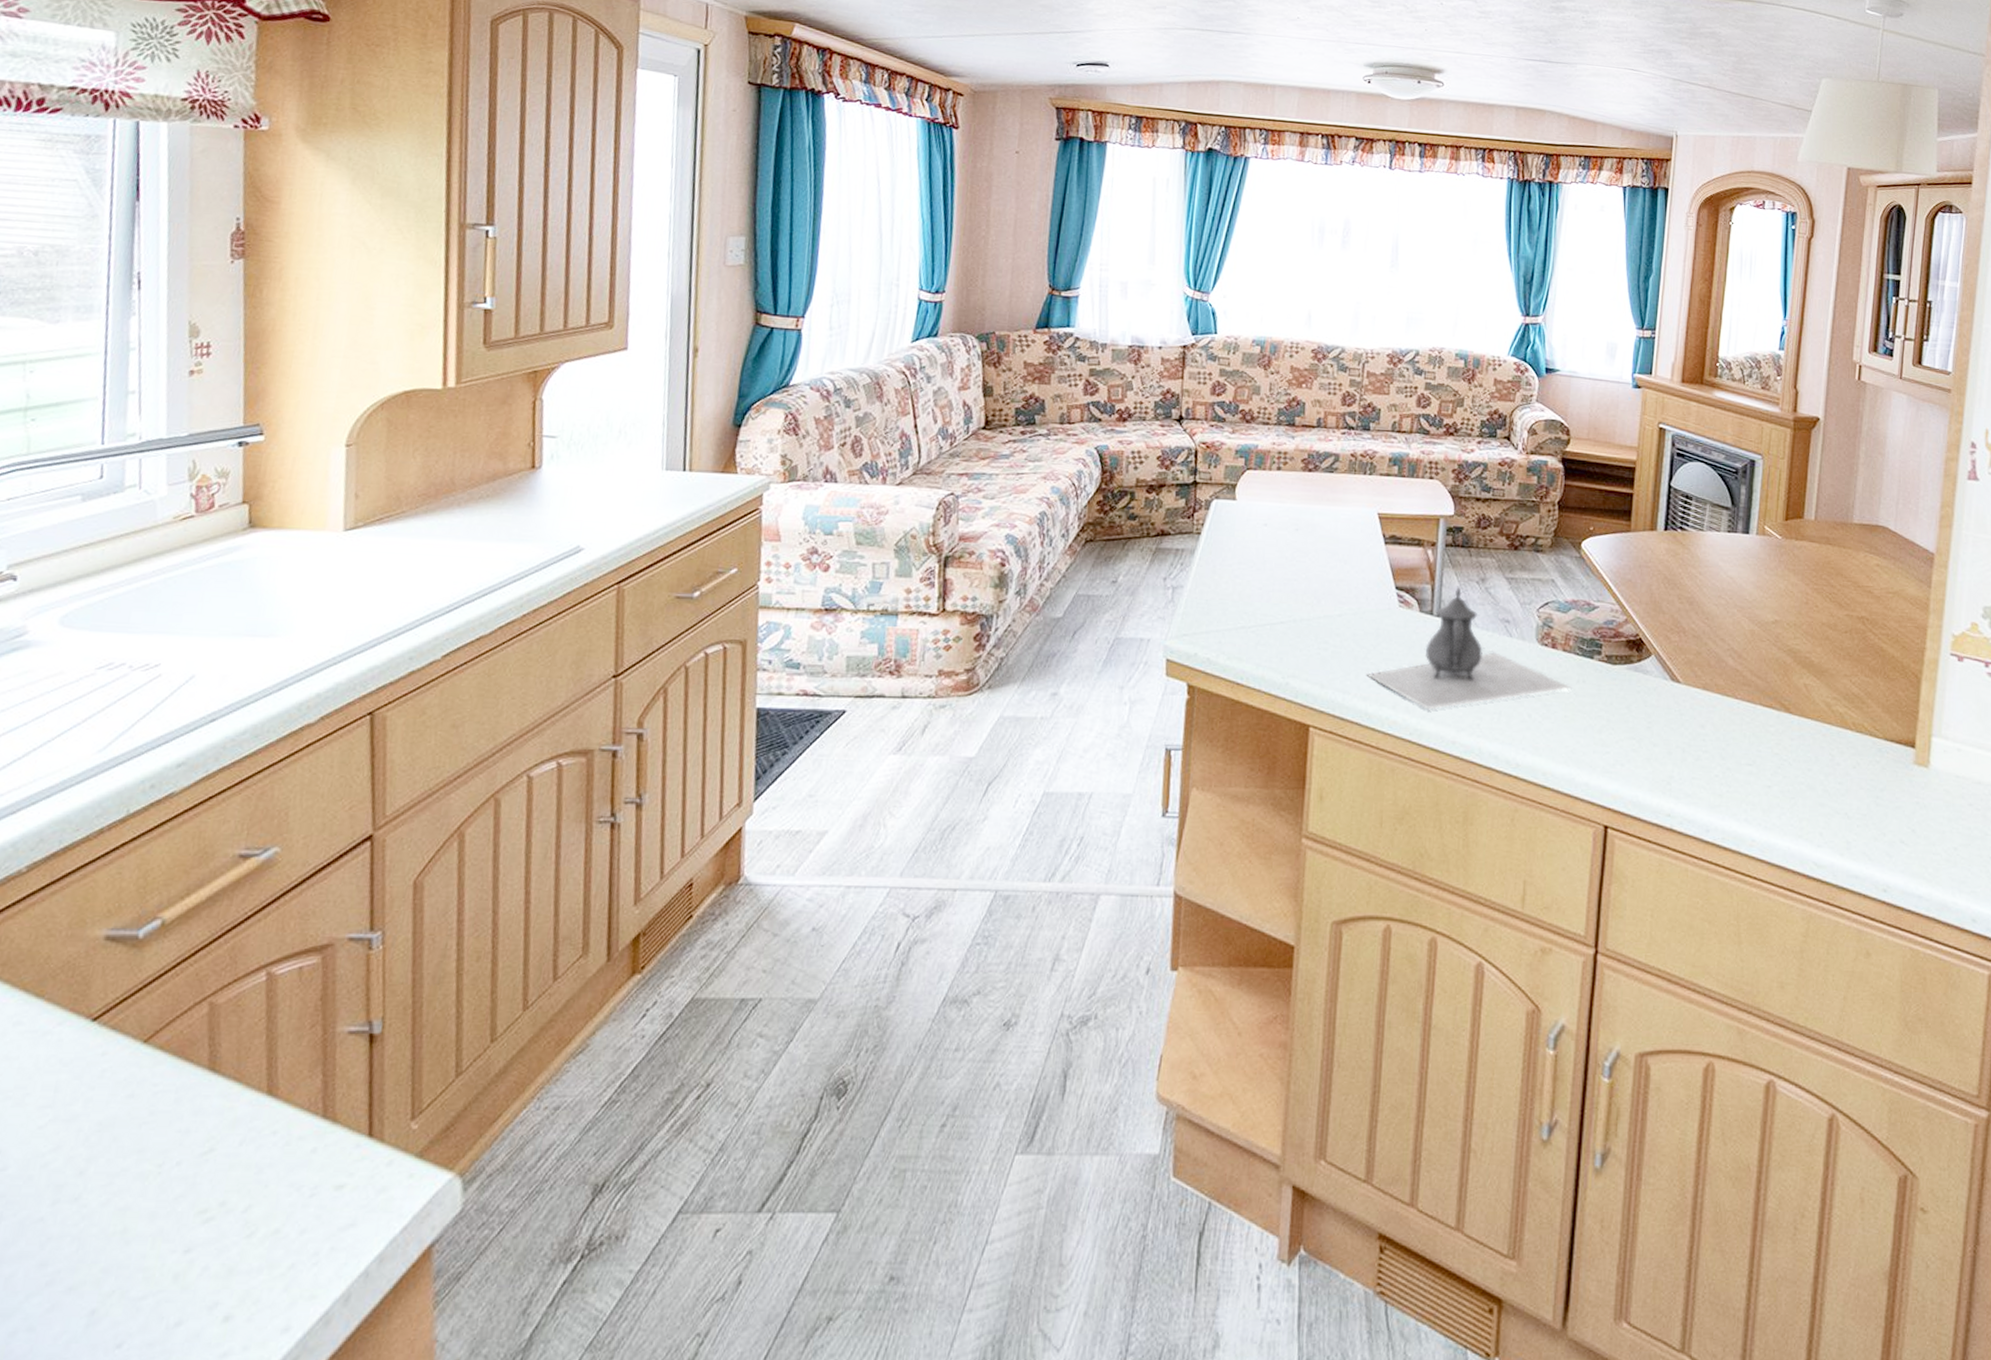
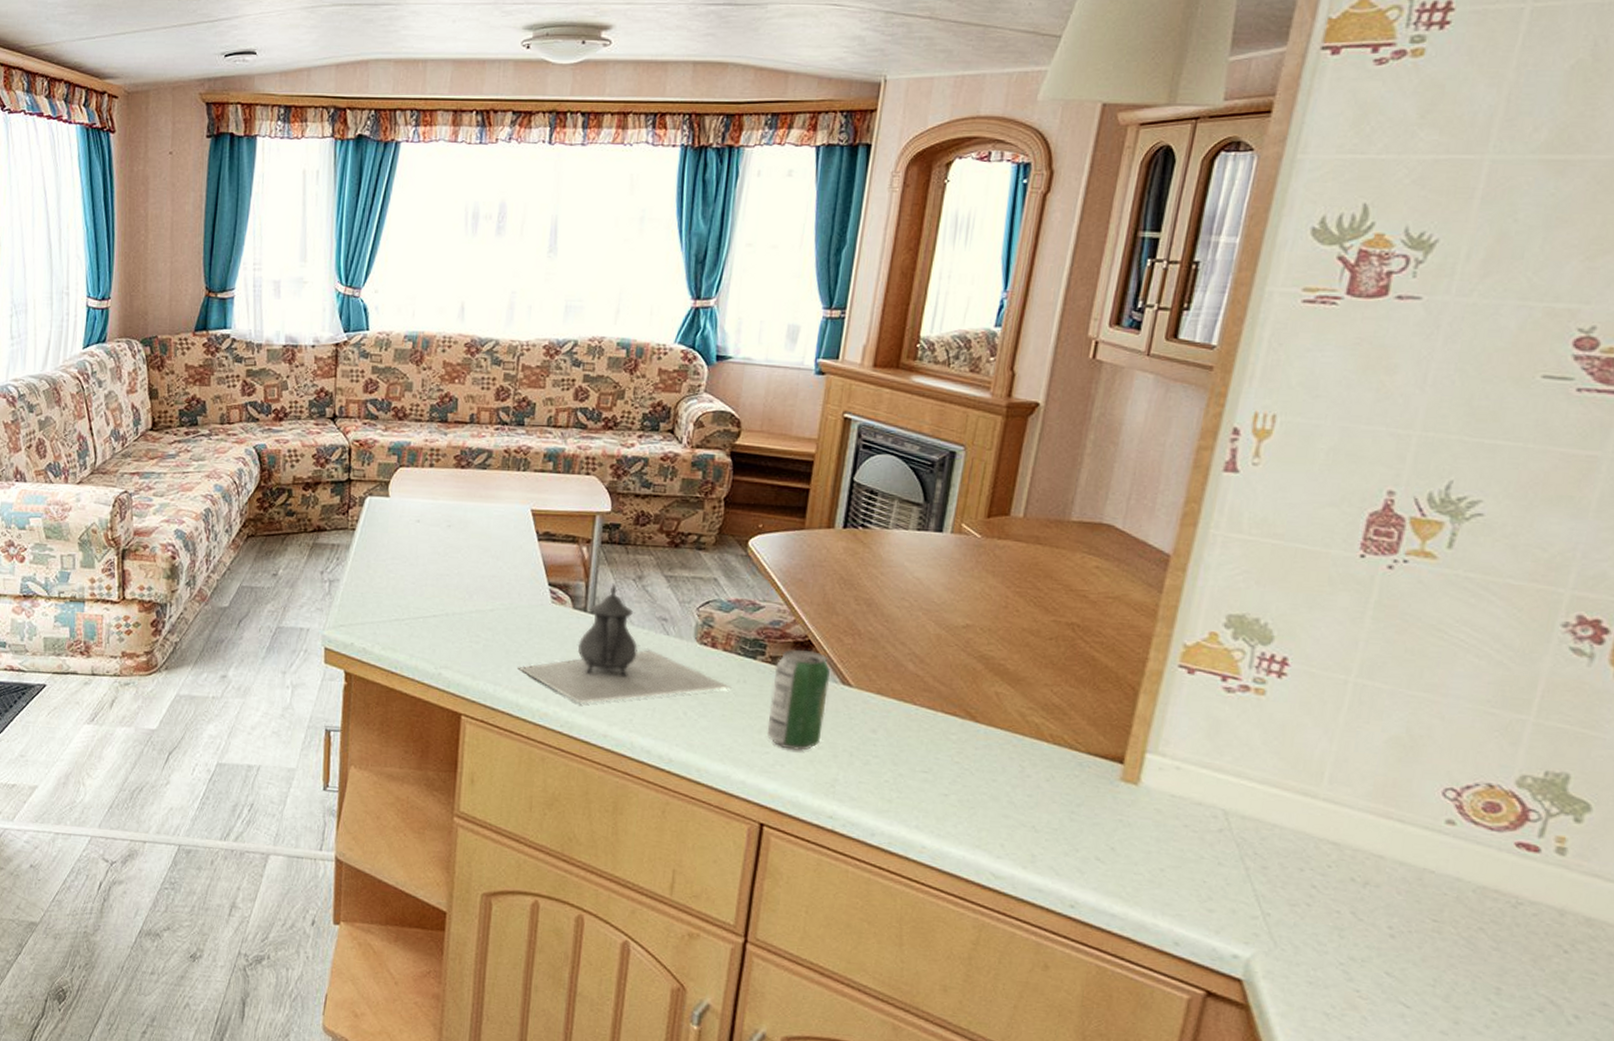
beverage can: none [1606,648,1661,749] -> present [767,649,830,750]

